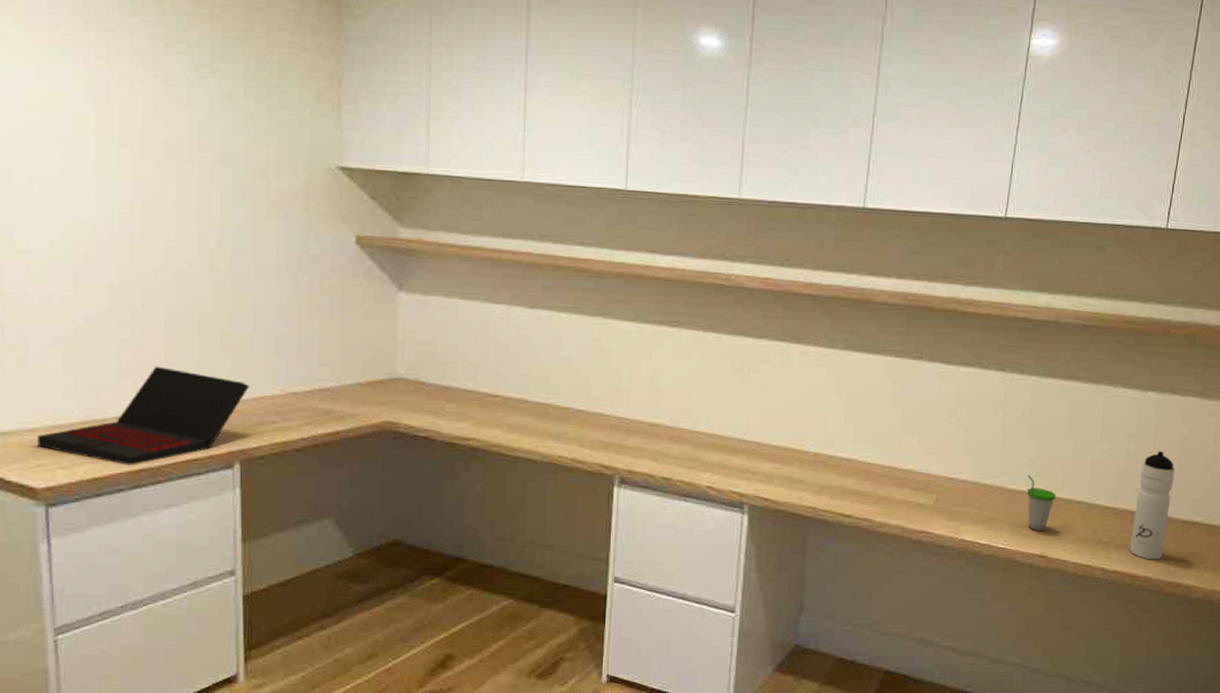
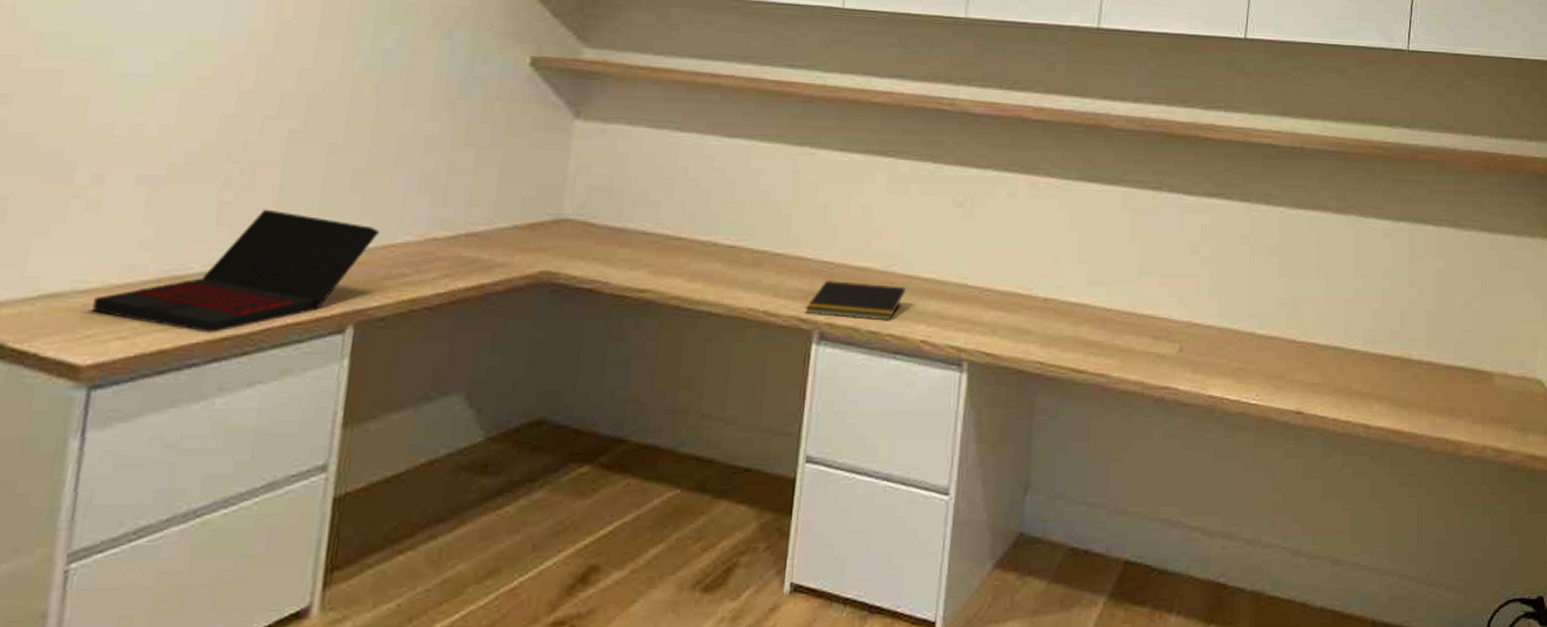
notepad: none [607,433,692,469] -> present [805,279,905,321]
cup: present [1027,475,1056,531] -> none [1278,318,1310,383]
water bottle: present [1130,451,1175,560] -> none [1392,288,1434,413]

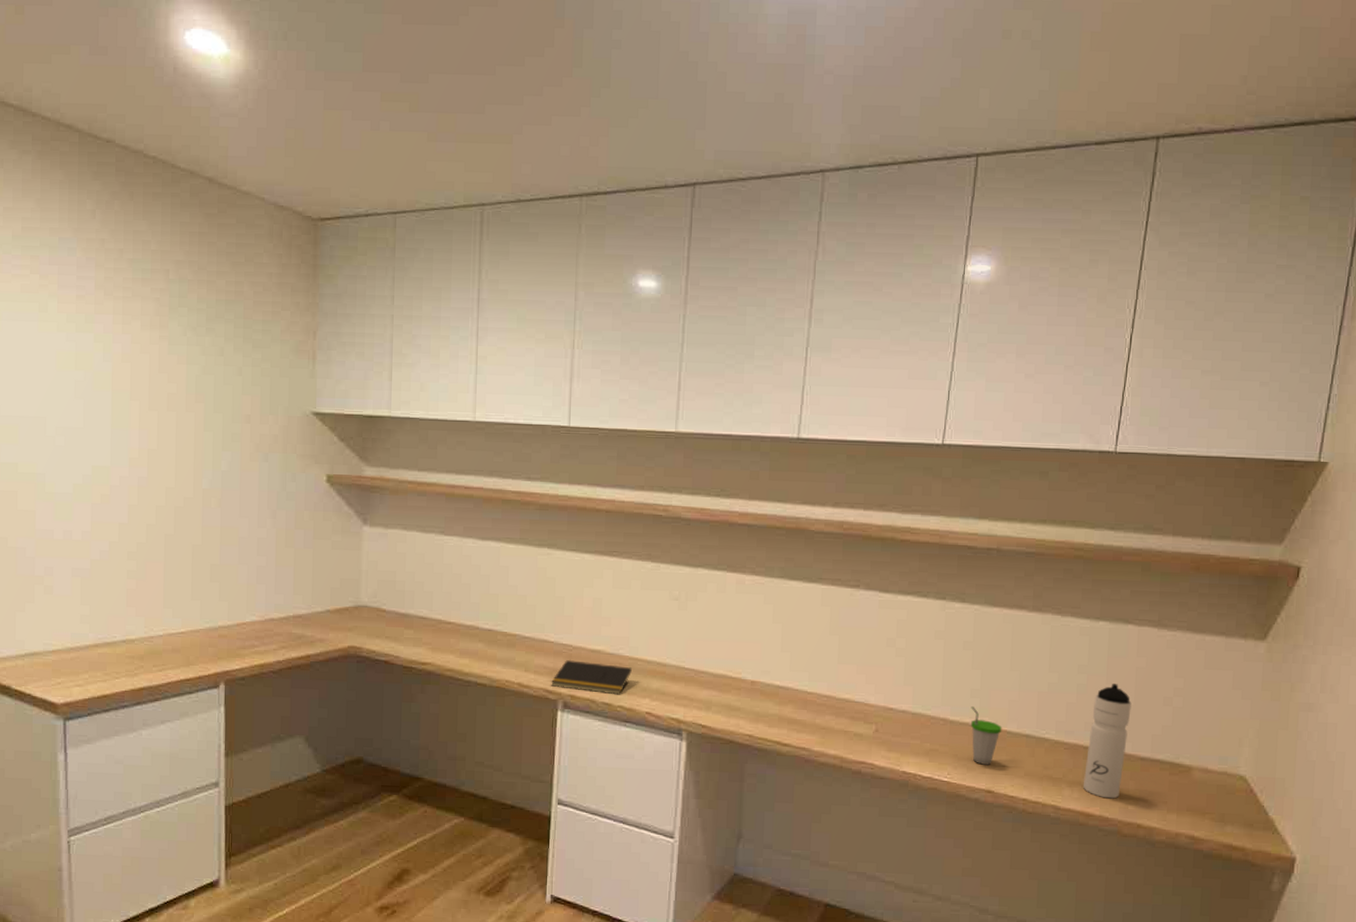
laptop: present [92,209,381,333] -> none [59,594,235,684]
cup: none [1278,318,1310,383] -> present [971,706,1002,765]
water bottle: none [1392,288,1434,413] -> present [1083,684,1132,799]

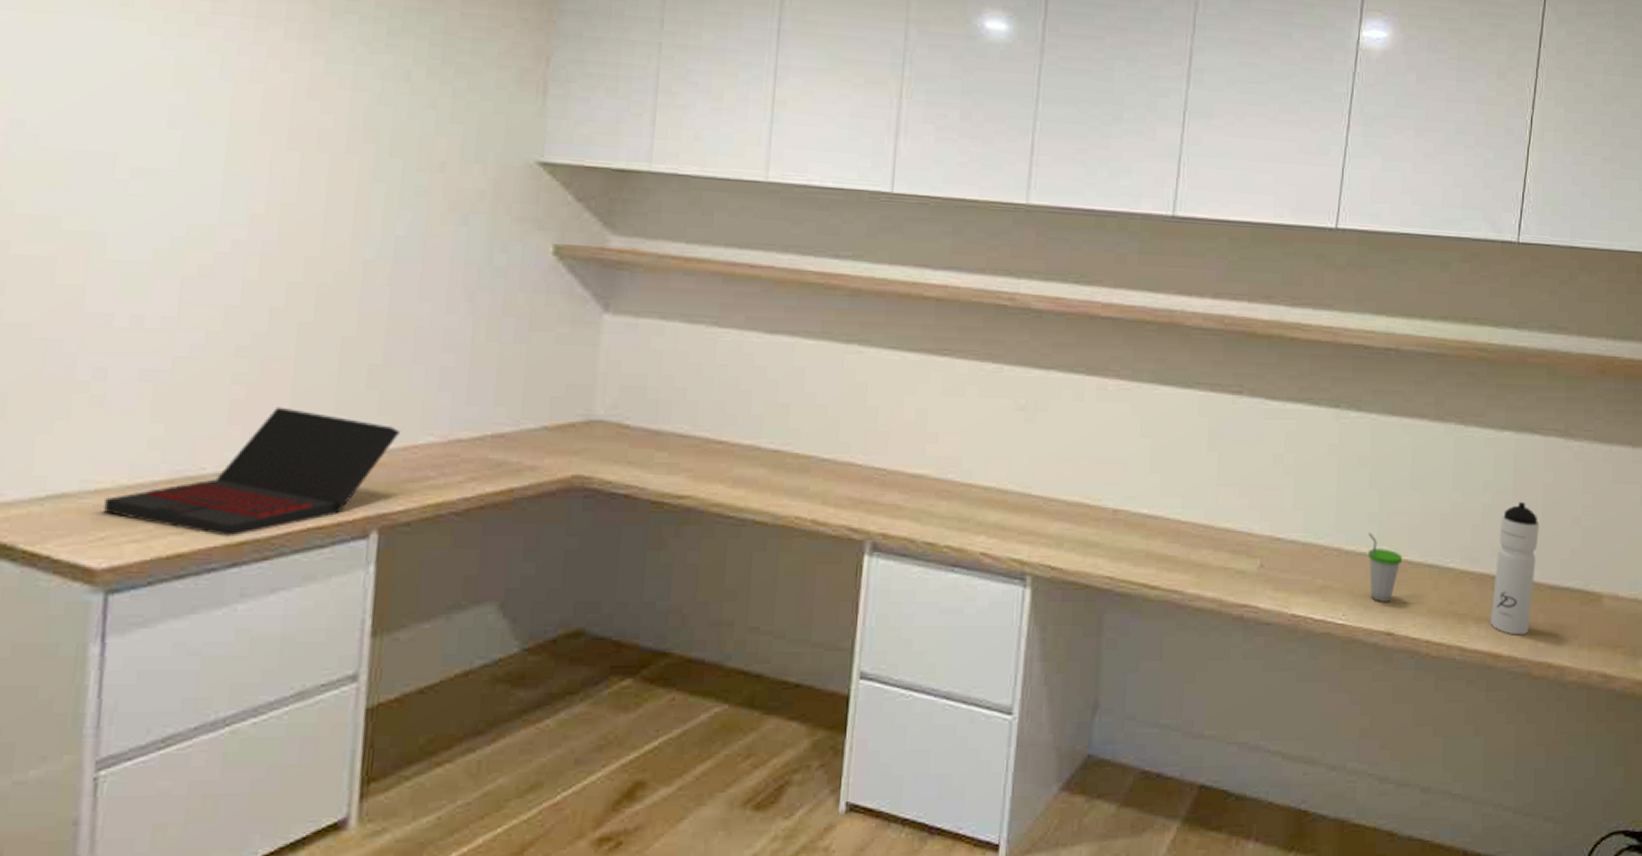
laptop: none [59,594,235,684] -> present [104,406,401,537]
notepad: present [551,659,632,695] -> none [856,487,964,532]

